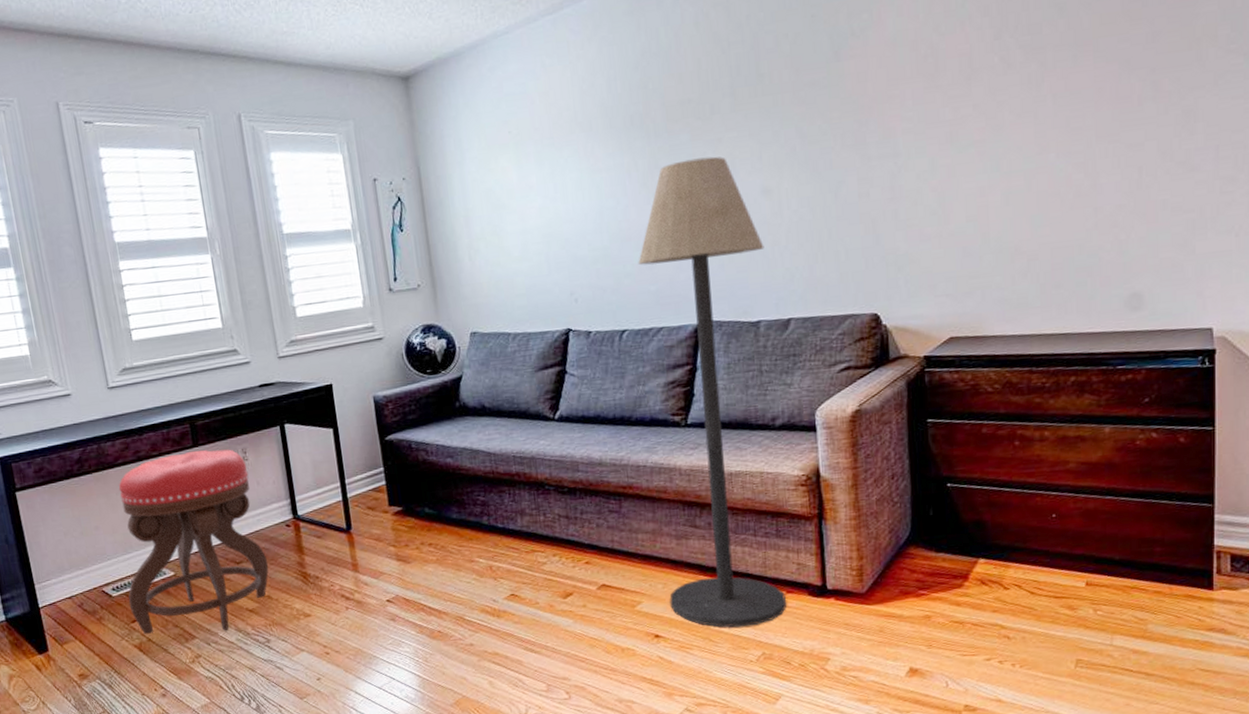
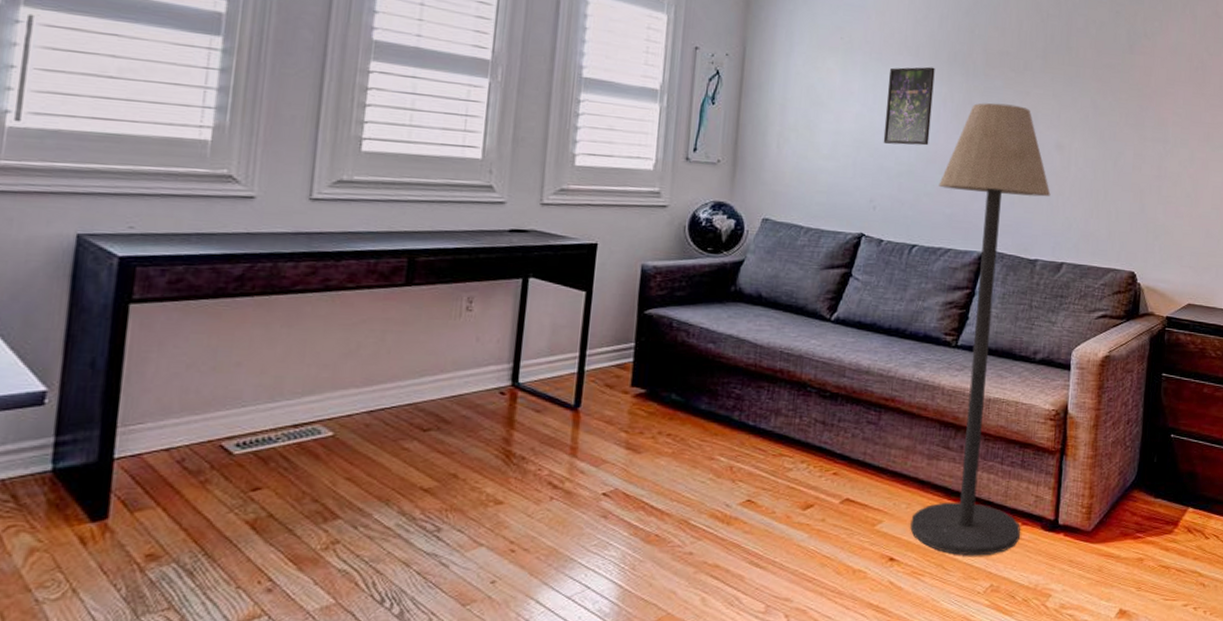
stool: present [118,449,269,635] -> none [254,290,469,512]
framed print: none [564,138,620,232] -> present [883,66,935,146]

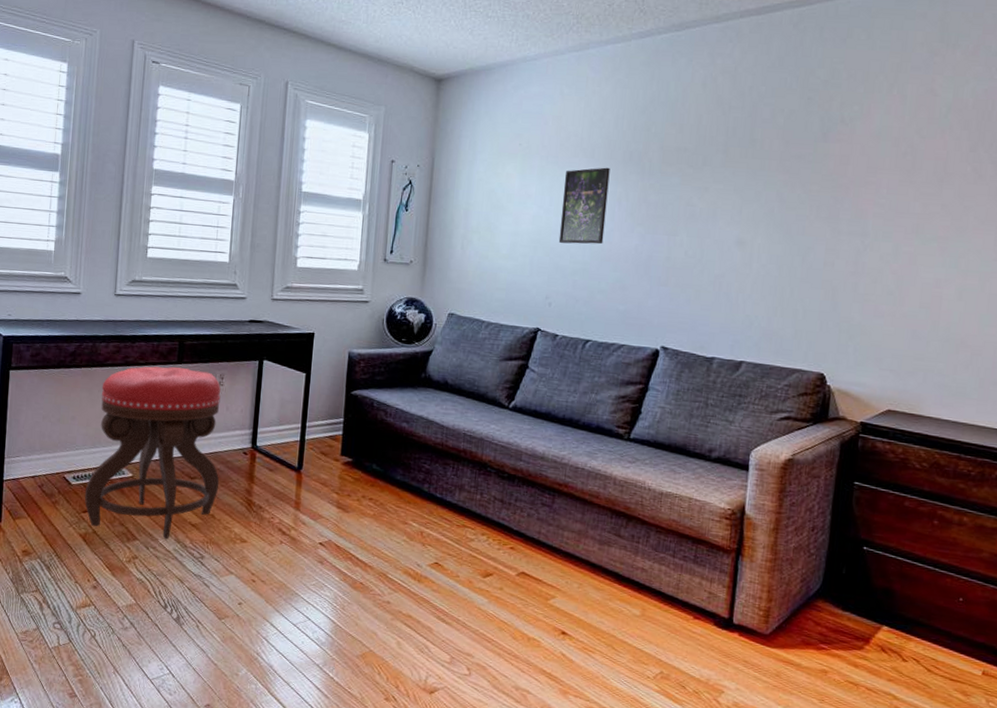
stool: none [254,290,469,512] -> present [84,366,221,539]
floor lamp: present [910,103,1051,556] -> none [581,200,730,643]

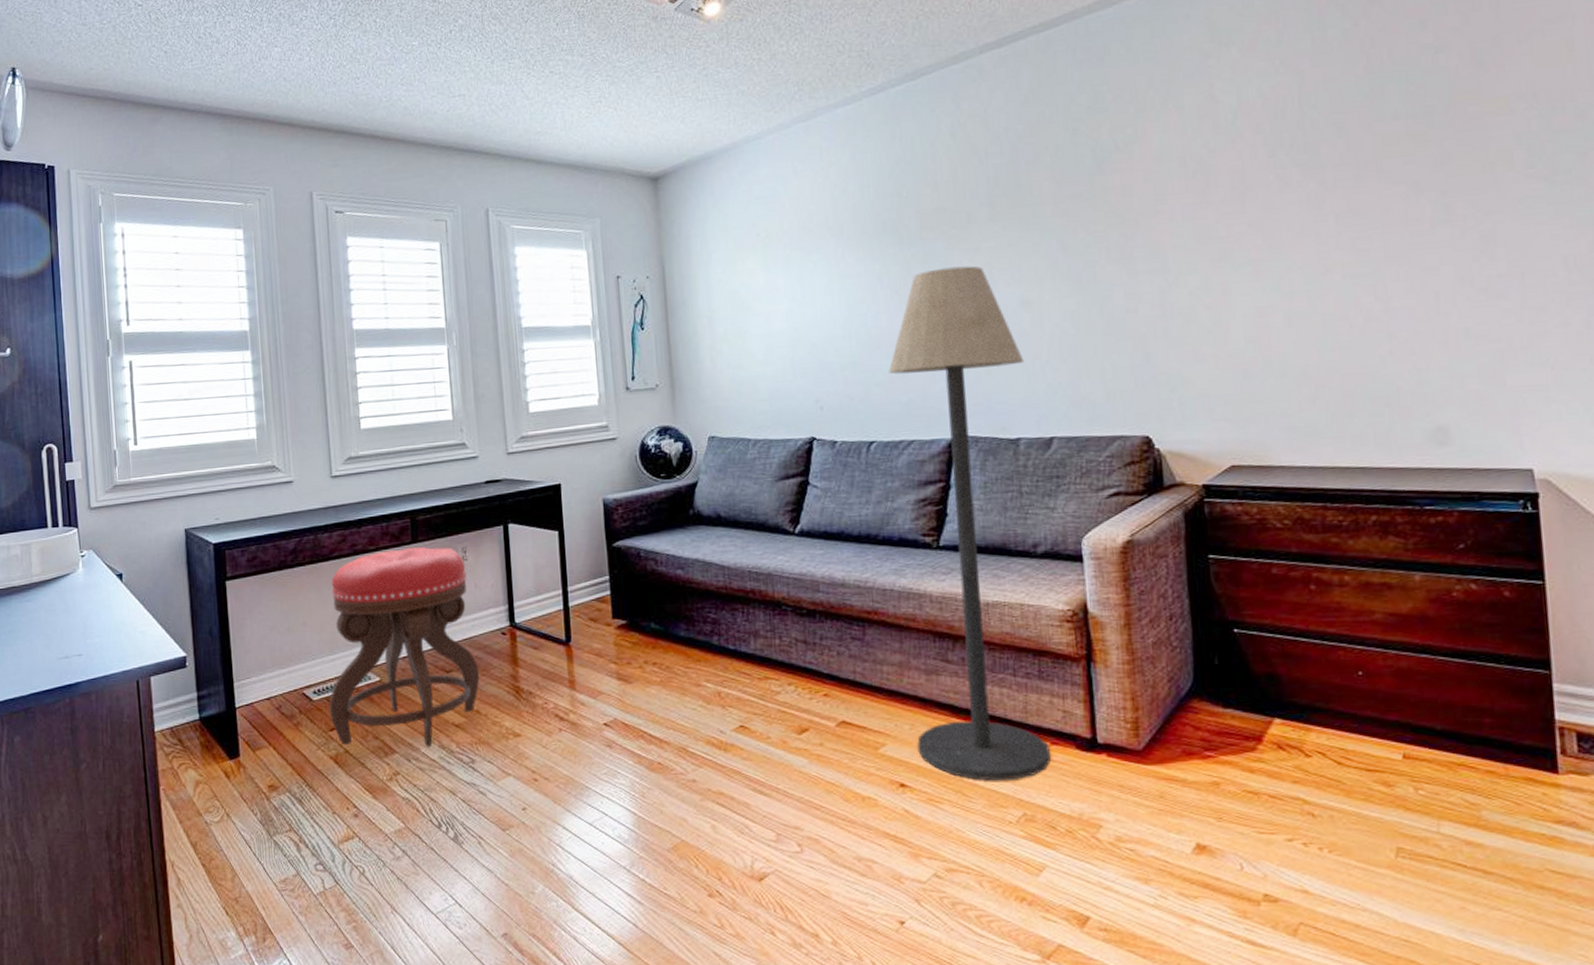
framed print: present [558,167,610,245] -> none [813,243,870,337]
floor lamp: none [581,200,730,643] -> present [888,265,1051,781]

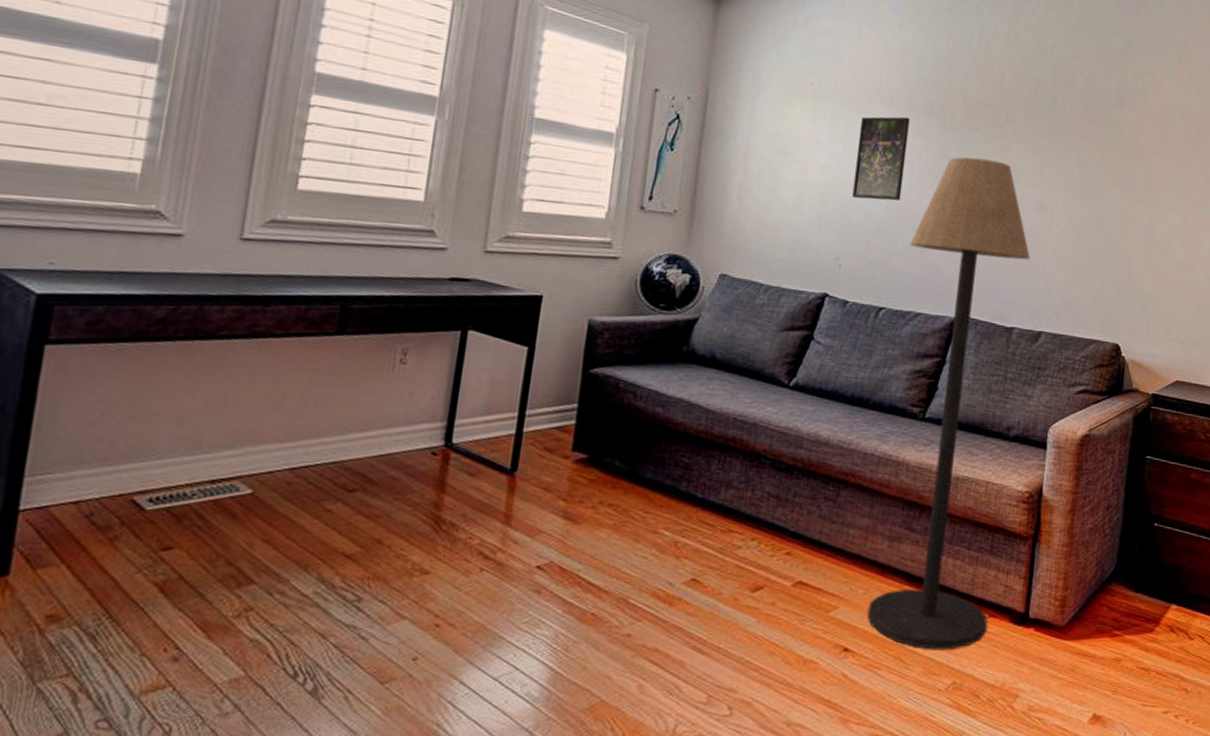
stool: present [329,546,480,746] -> none [167,338,403,578]
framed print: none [813,243,870,337] -> present [851,116,910,201]

